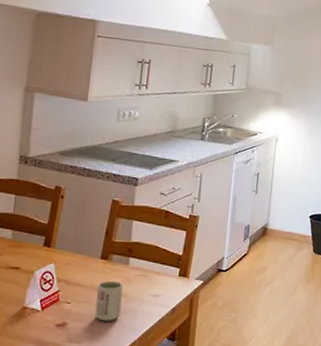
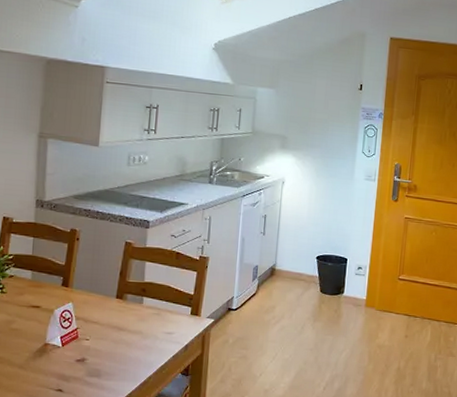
cup: present [95,280,124,321] -> none [112,319,138,357]

